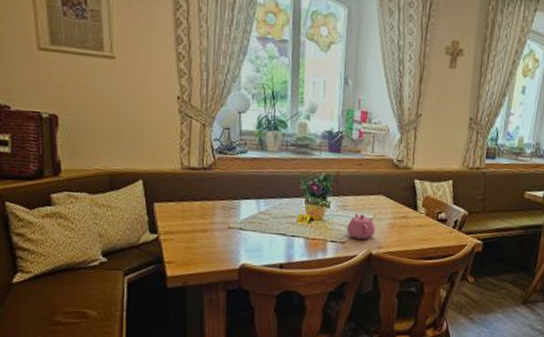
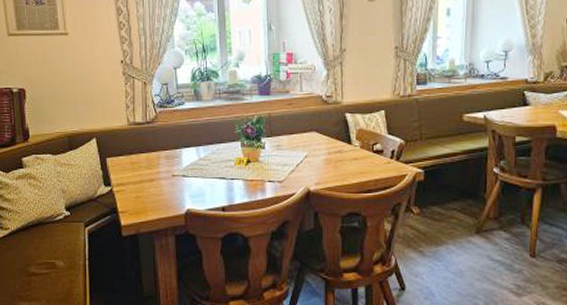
teapot: present [346,213,376,239] -> none [283,152,312,177]

